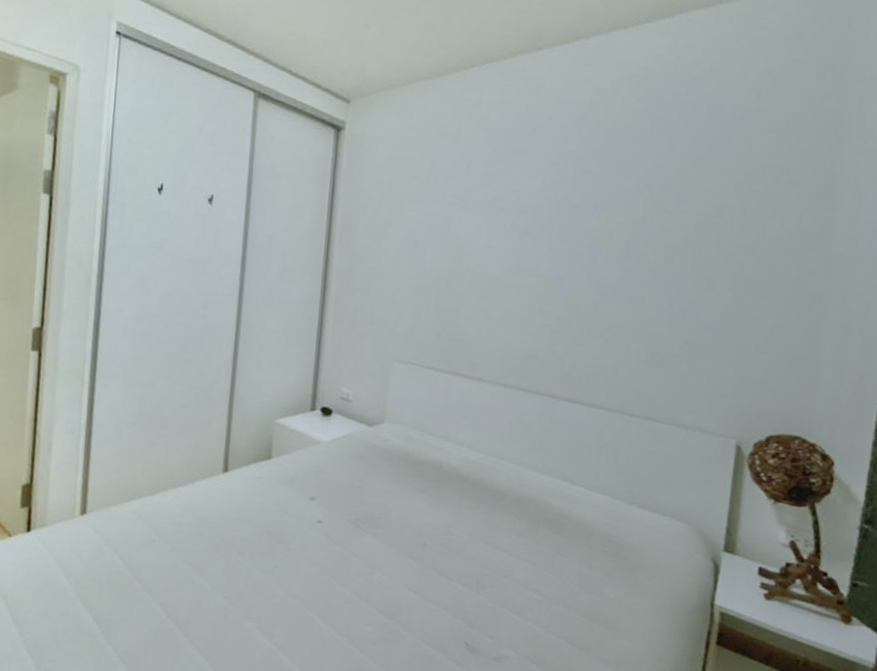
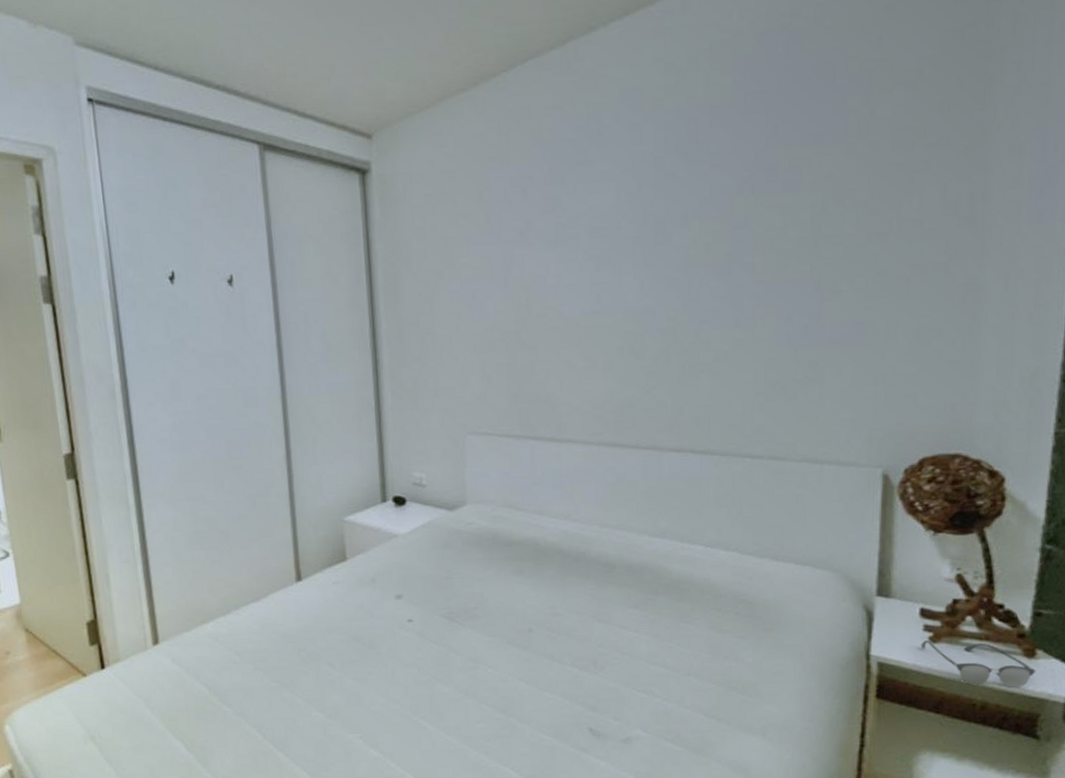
eyeglasses: none [756,597,851,649] -> present [920,640,1036,687]

